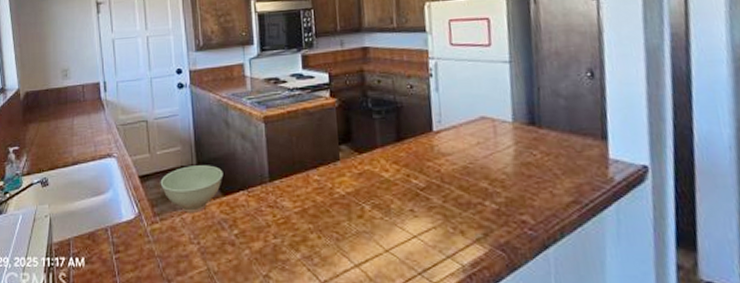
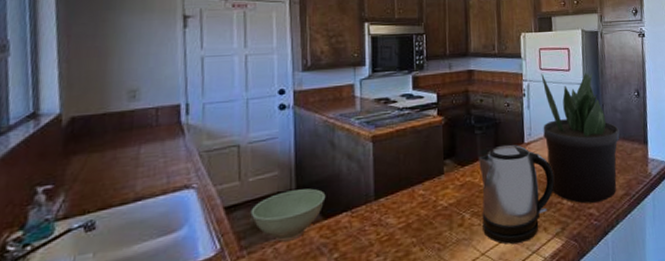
kettle: none [378,131,474,244] -> present [479,144,555,244]
planter: none [452,47,565,208] -> present [541,72,620,204]

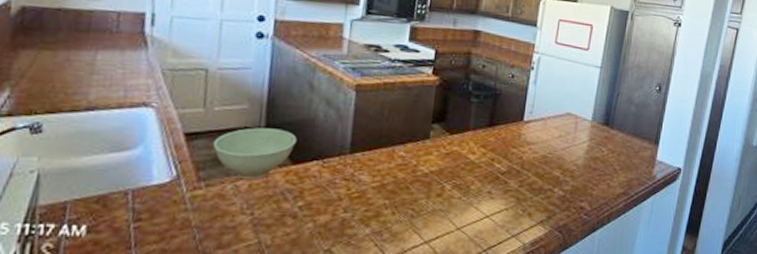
kettle: present [479,144,555,244] -> none [462,118,550,224]
planter: present [541,72,620,204] -> none [544,47,631,197]

